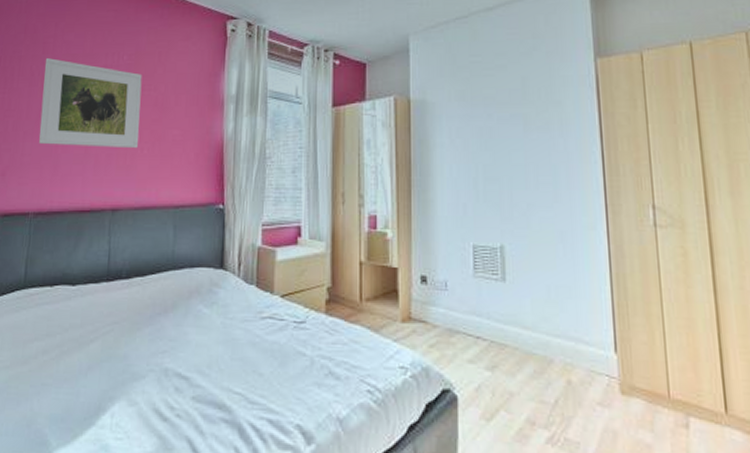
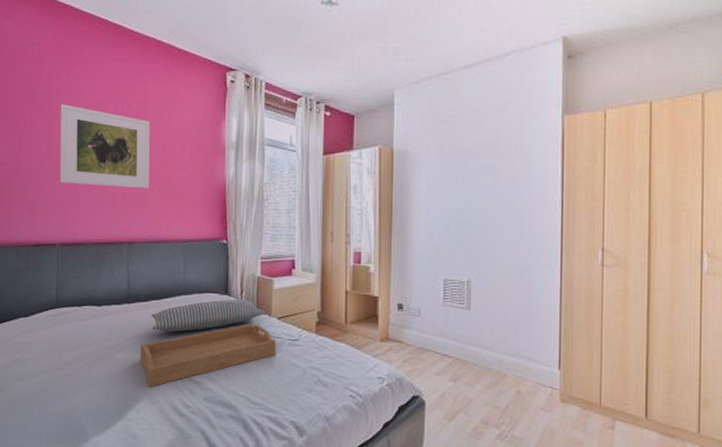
serving tray: none [118,303,280,386] -> present [140,323,277,388]
pillow: none [133,273,267,315] -> present [151,299,266,332]

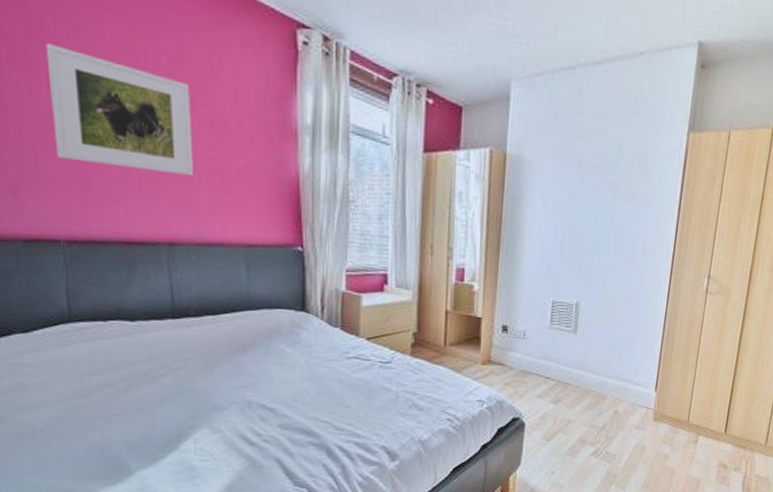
serving tray: present [140,323,277,388] -> none [194,344,366,416]
pillow: present [151,299,266,332] -> none [206,316,352,353]

